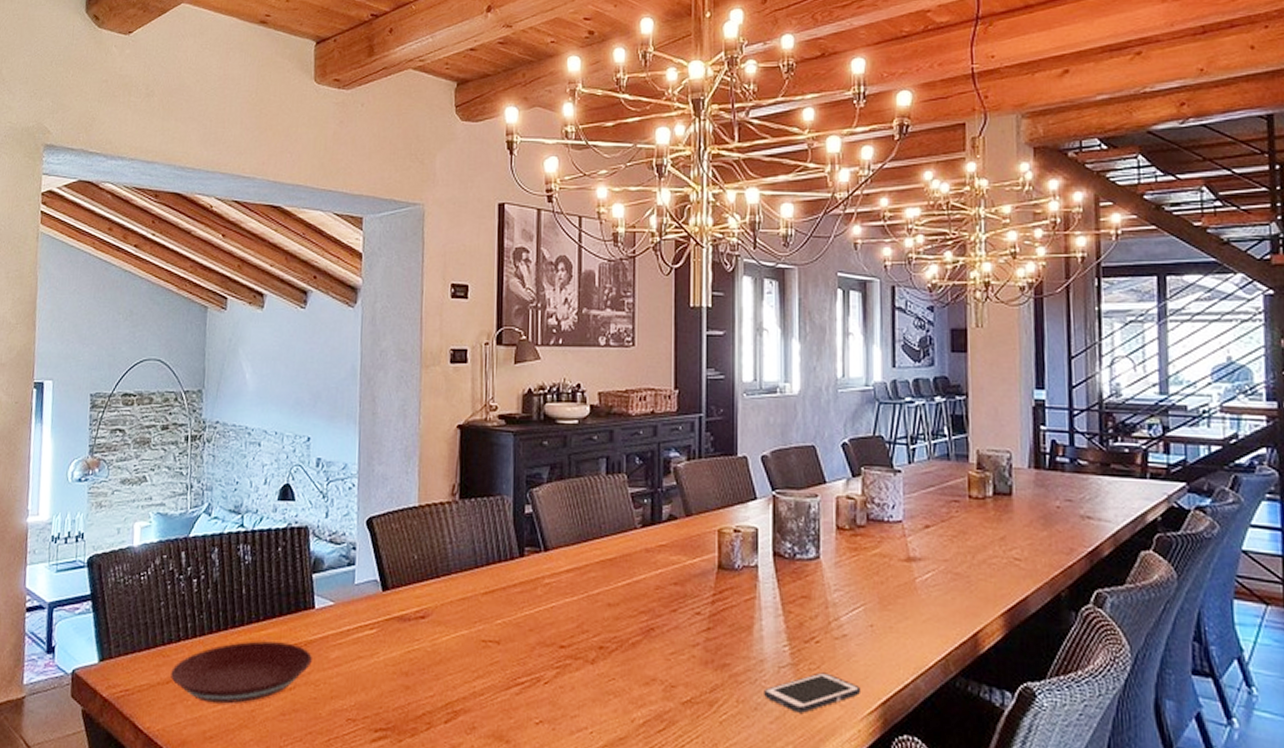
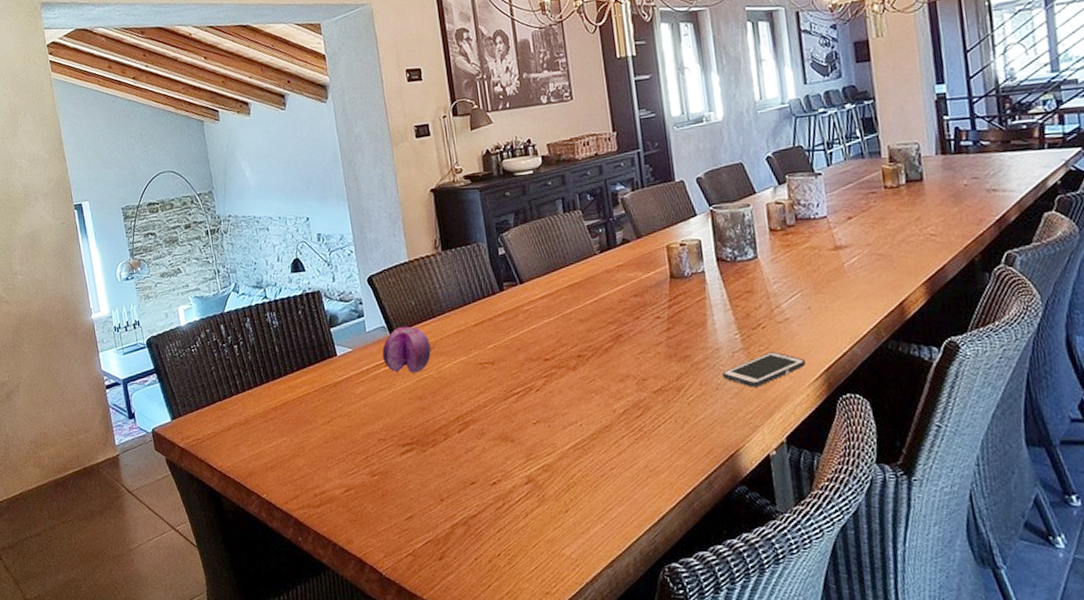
plate: present [171,641,312,704] -> none [230,386,342,441]
fruit: none [368,583,428,642] -> present [382,326,431,373]

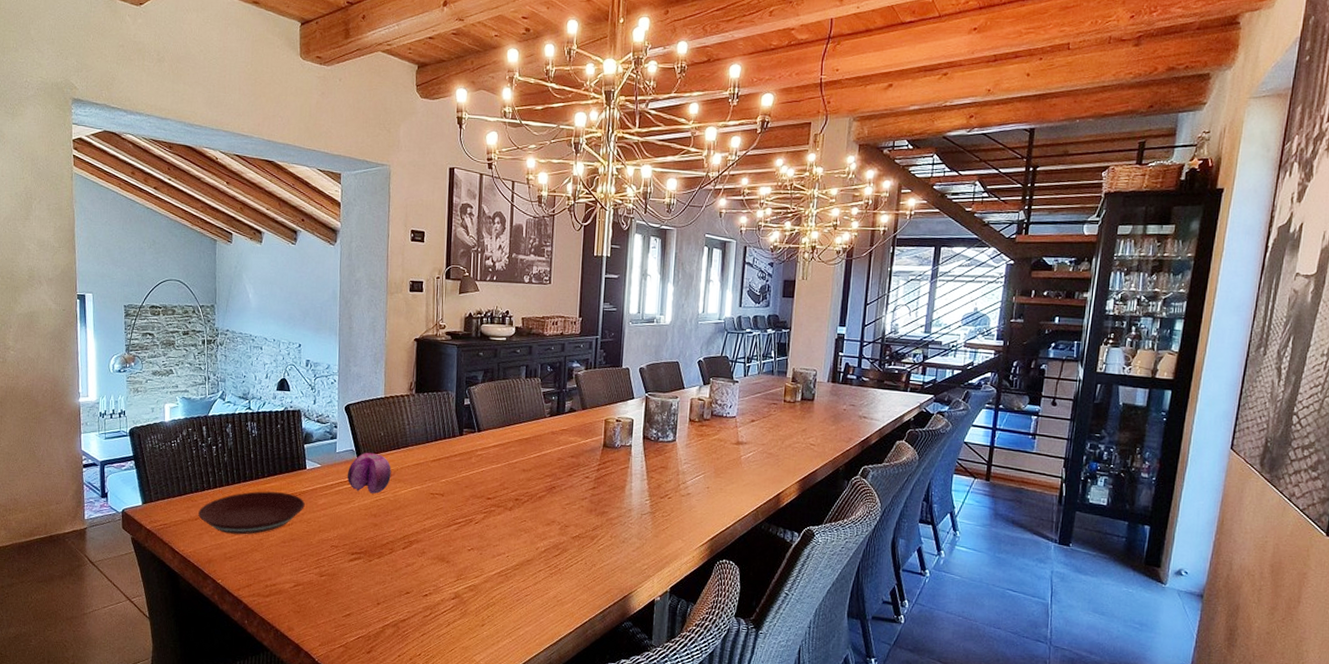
plate: none [230,386,342,441] -> present [198,491,305,535]
cell phone: present [722,352,807,387] -> none [630,518,697,545]

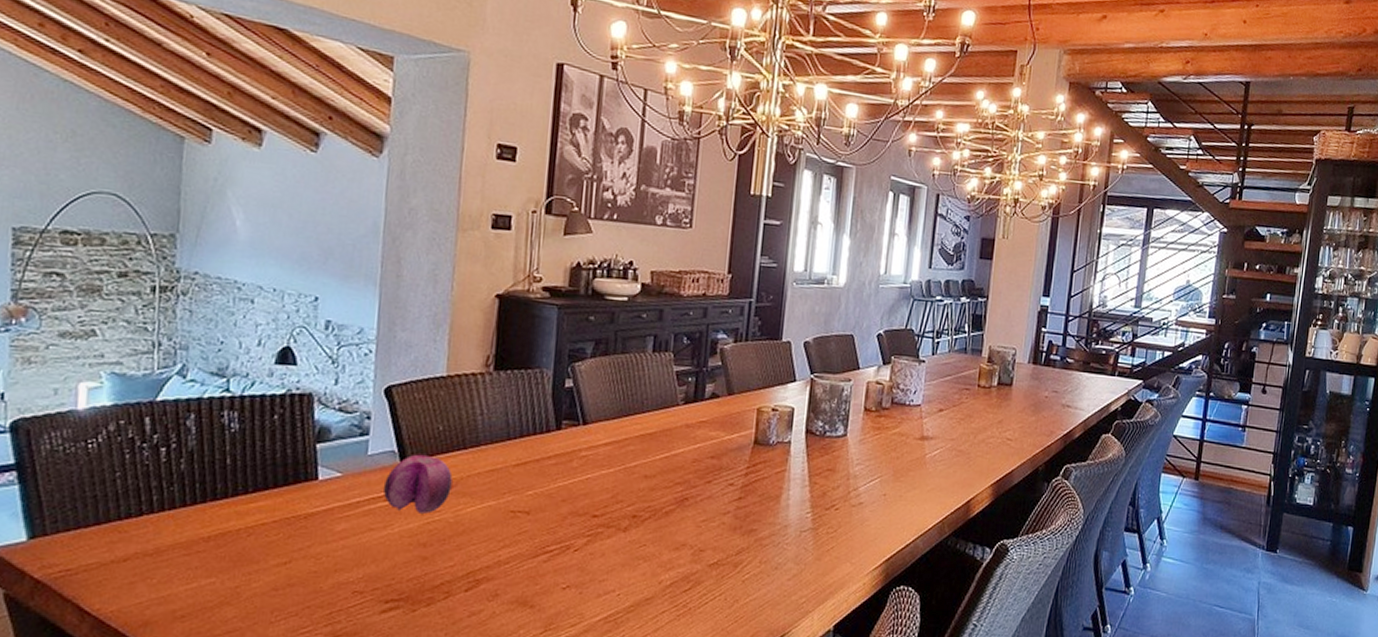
plate: present [198,491,305,535] -> none [129,514,313,581]

